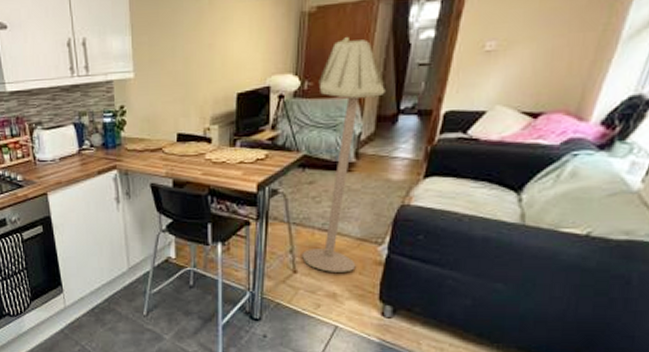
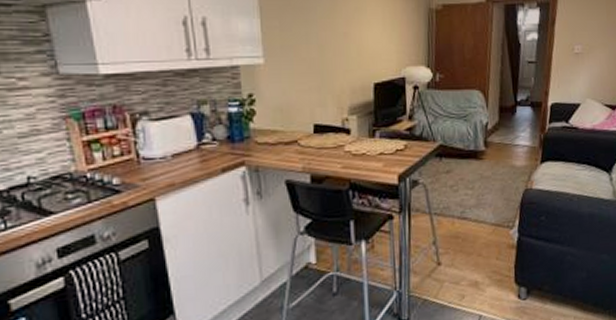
floor lamp: present [302,37,385,272] -> none [444,35,504,261]

